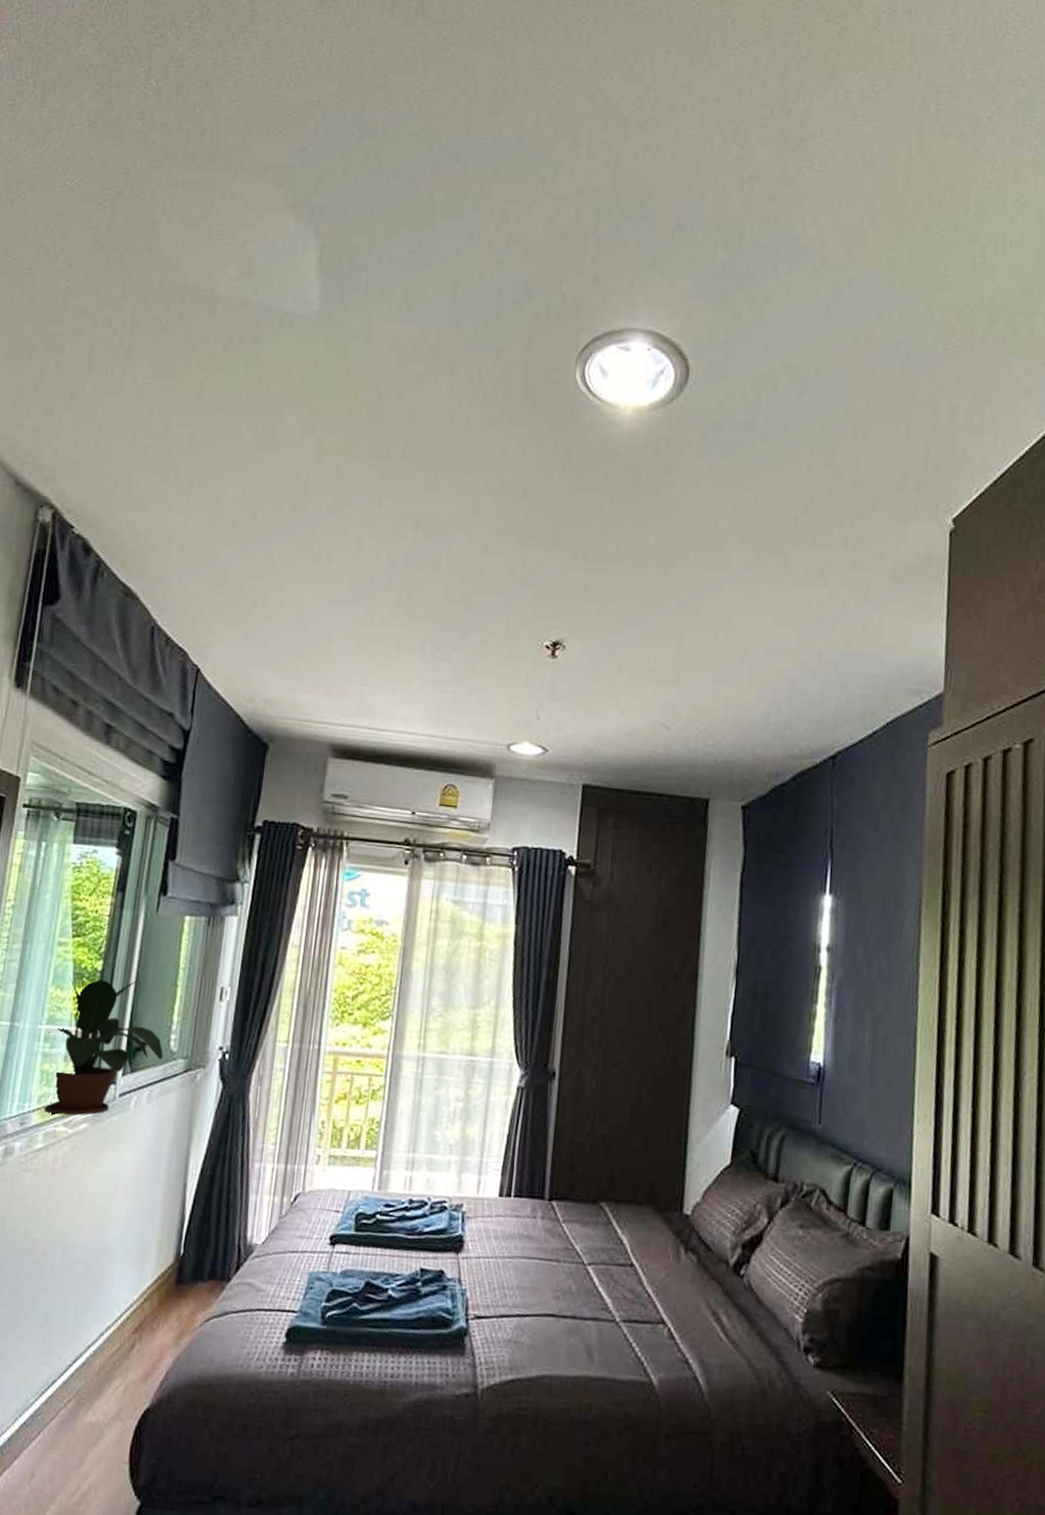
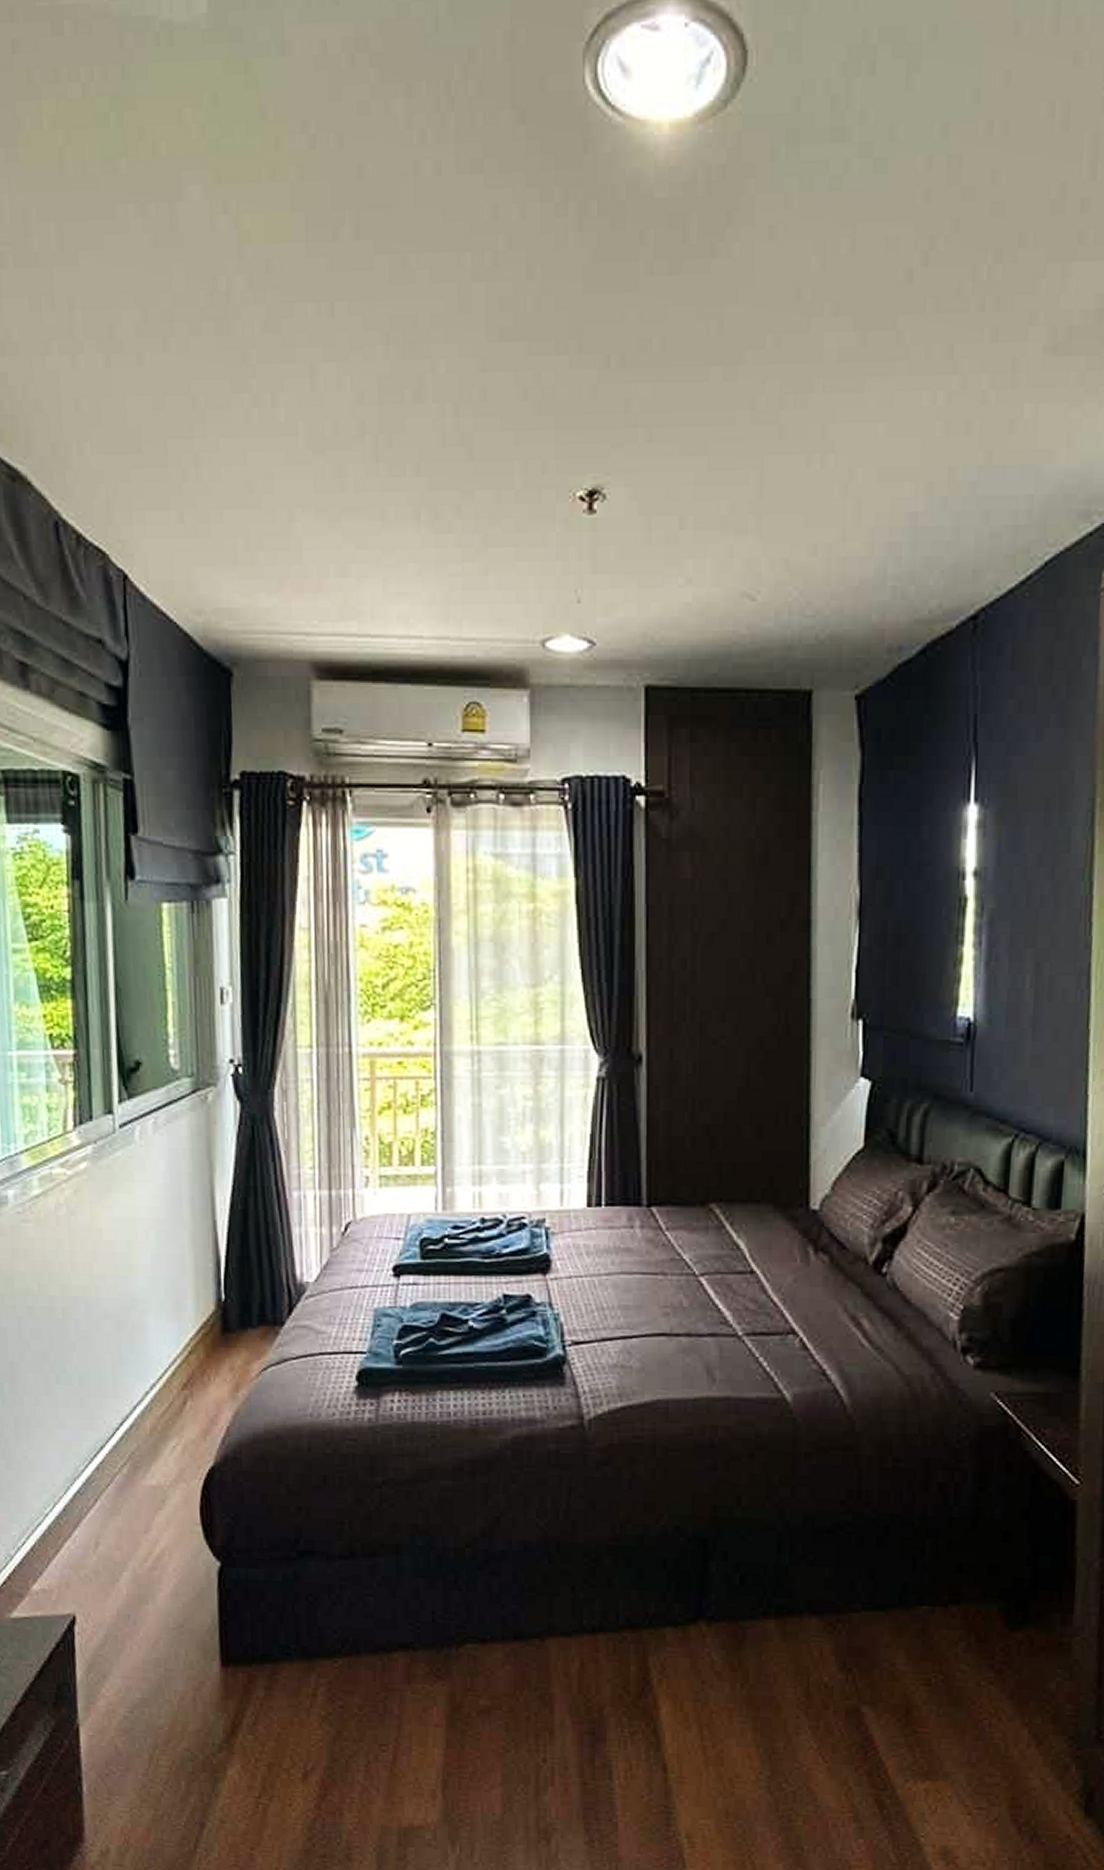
potted plant: present [43,976,164,1116] -> none [20,988,164,1155]

